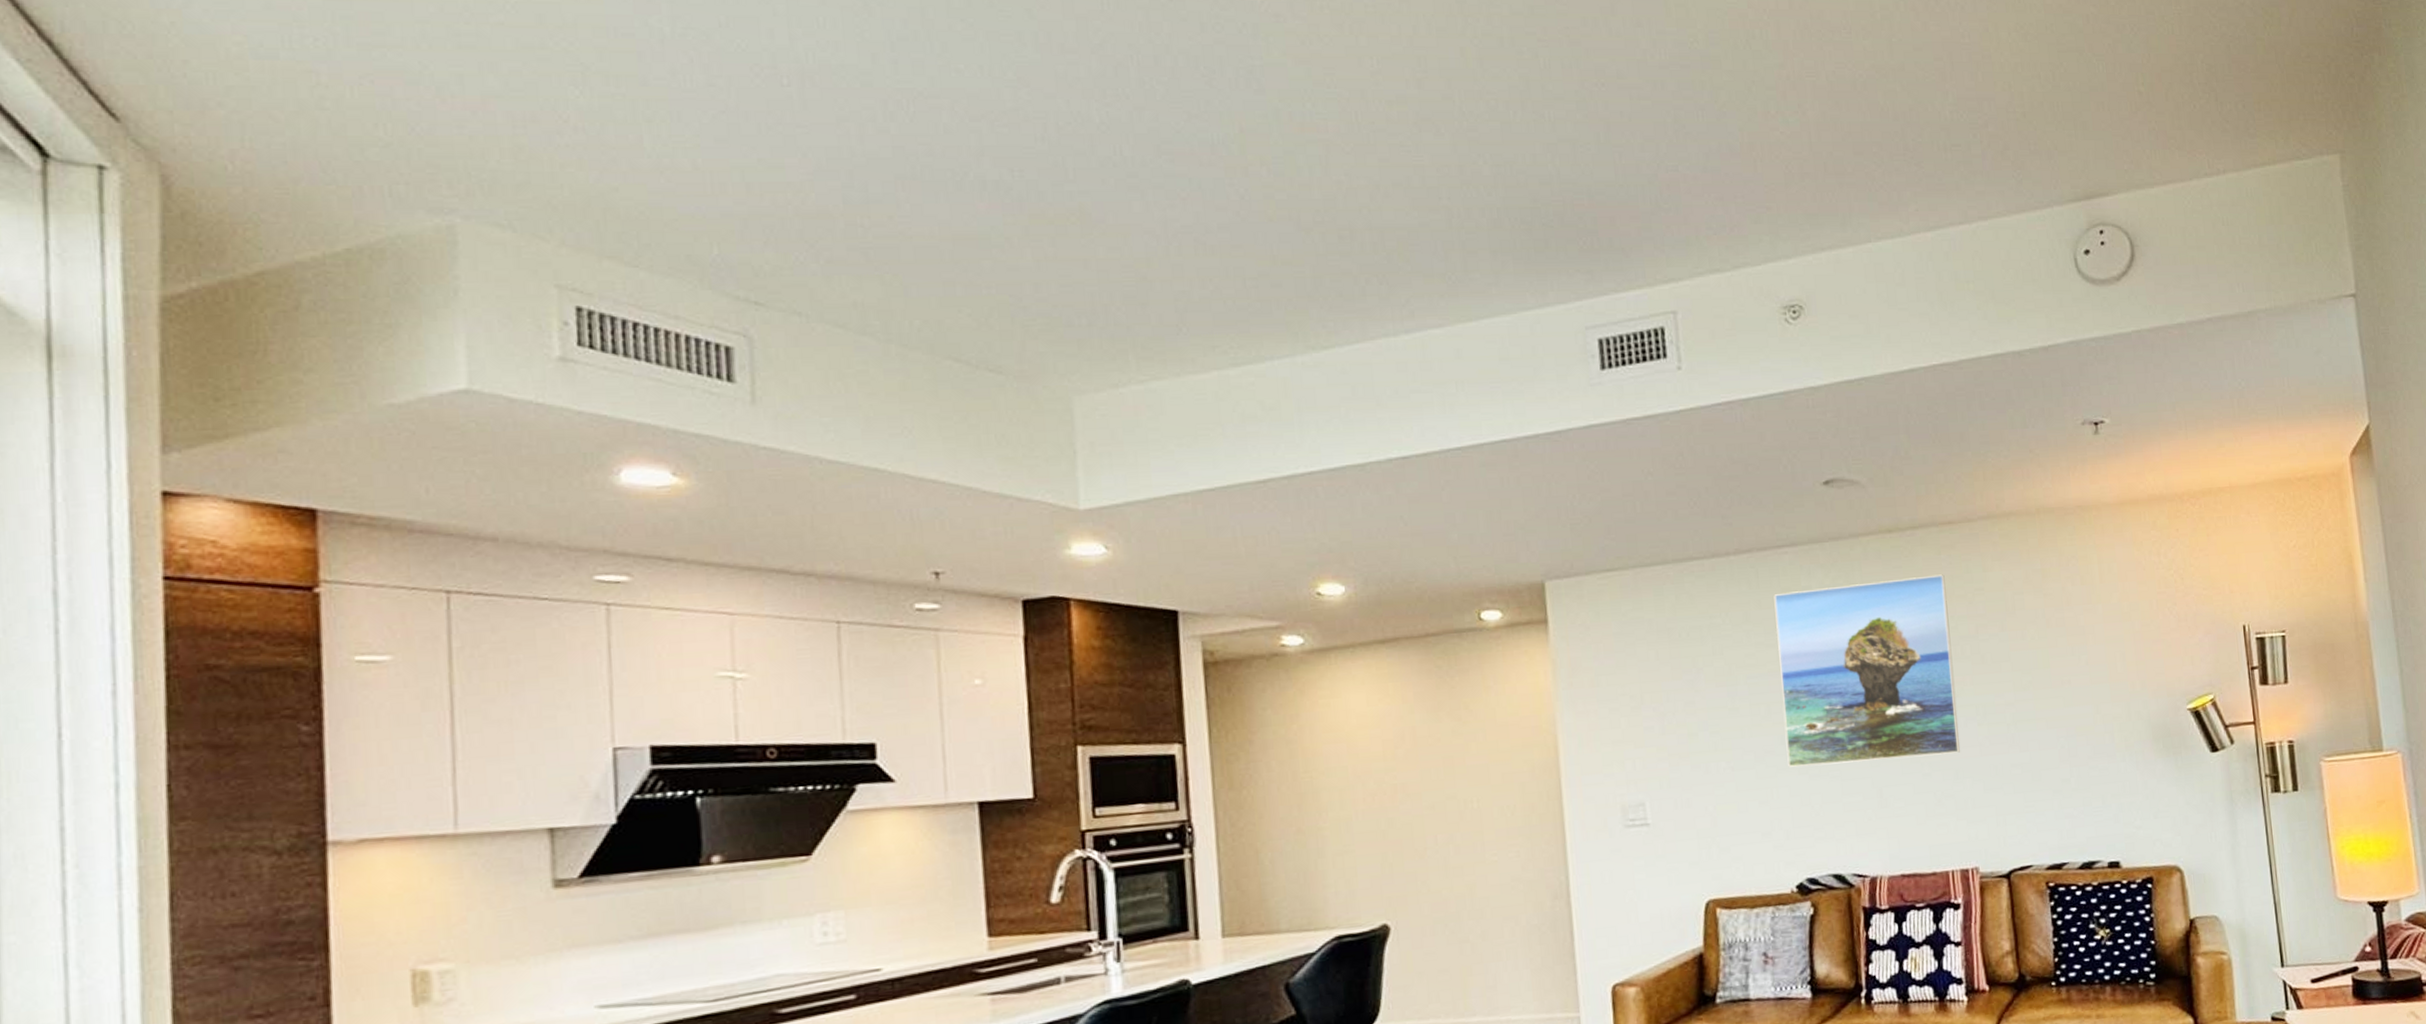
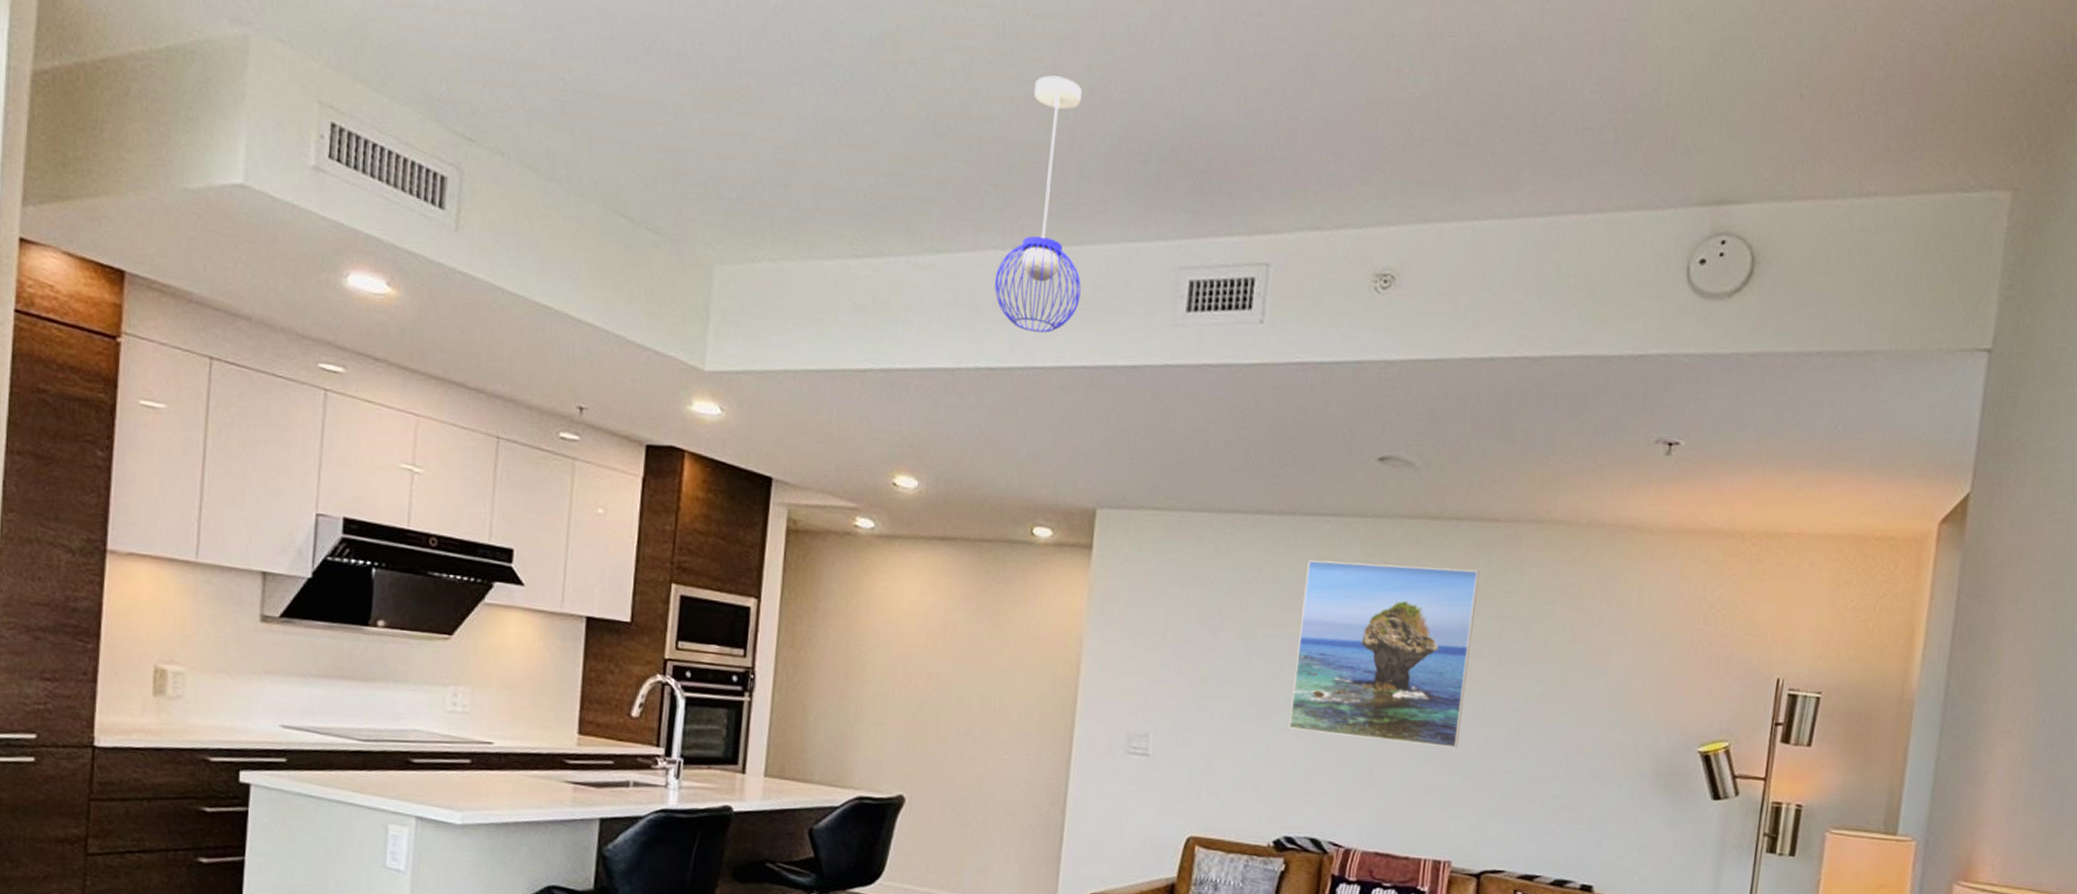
pendant light: none [1392,158,1487,414] -> present [995,75,1082,333]

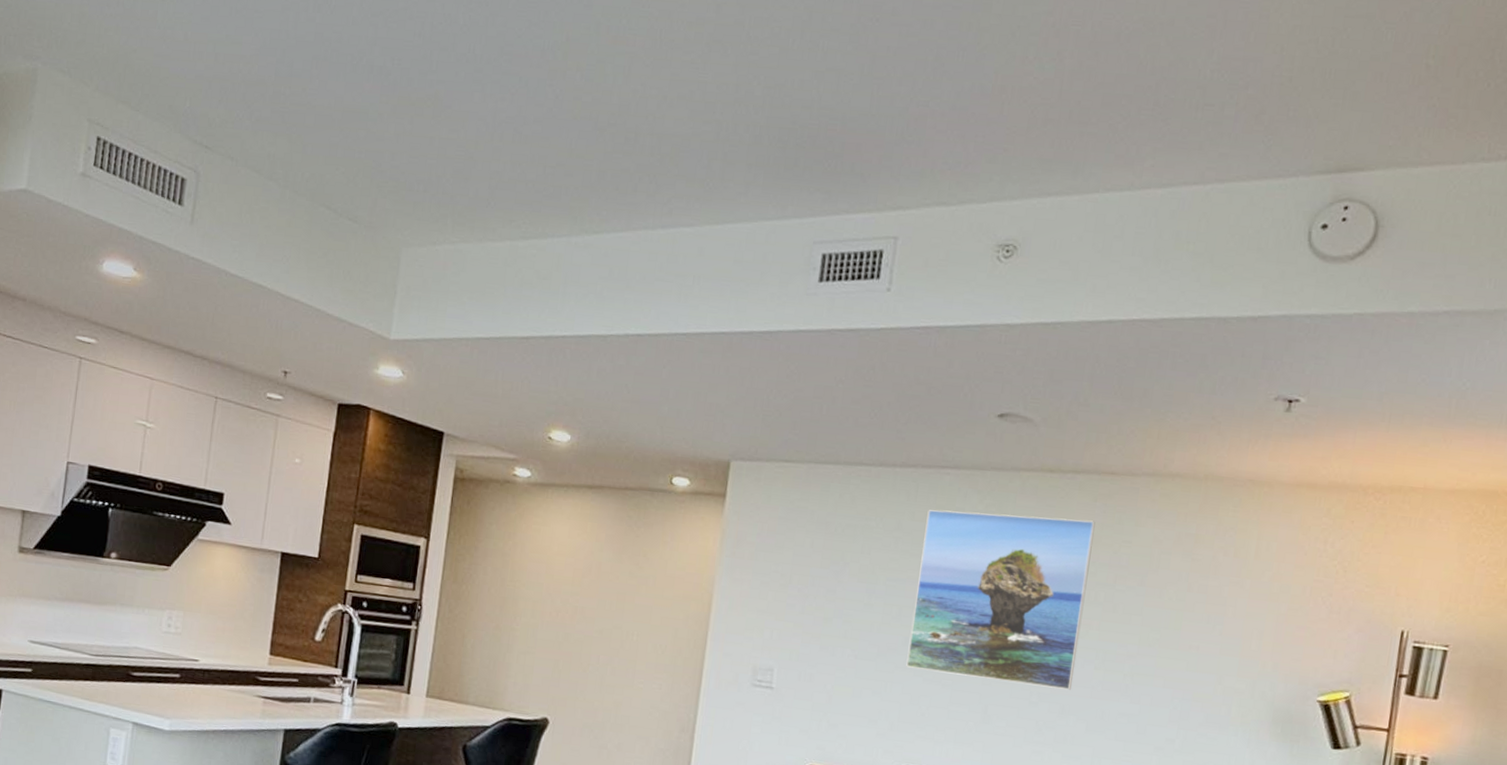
pendant light: present [995,75,1082,333] -> none [645,75,729,303]

